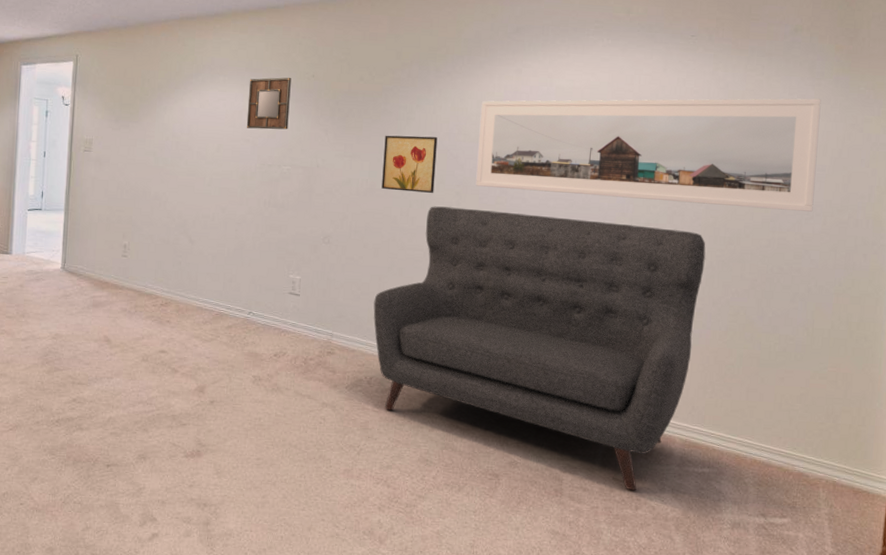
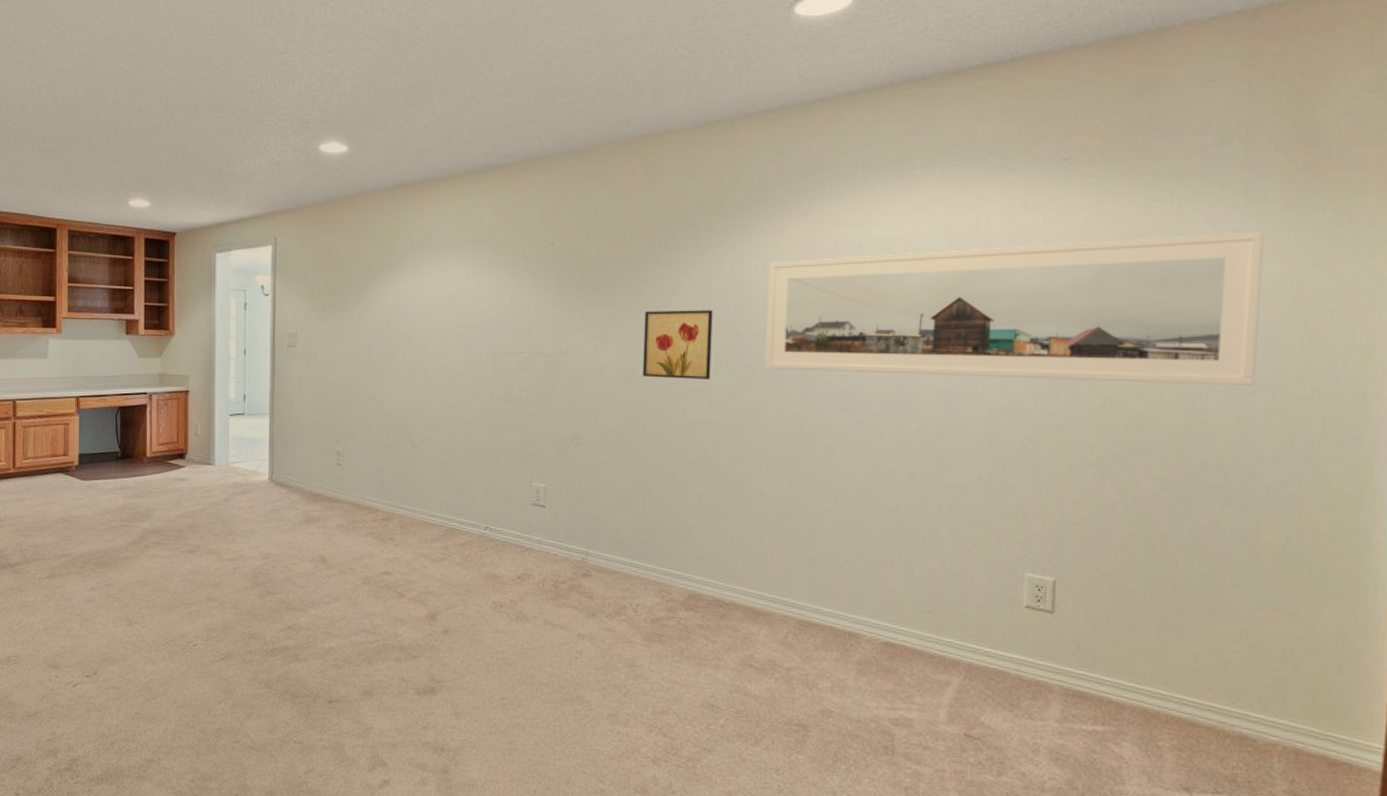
home mirror: present [246,77,291,130] -> none [473,248,526,312]
sofa: present [373,206,706,491] -> none [637,395,1092,752]

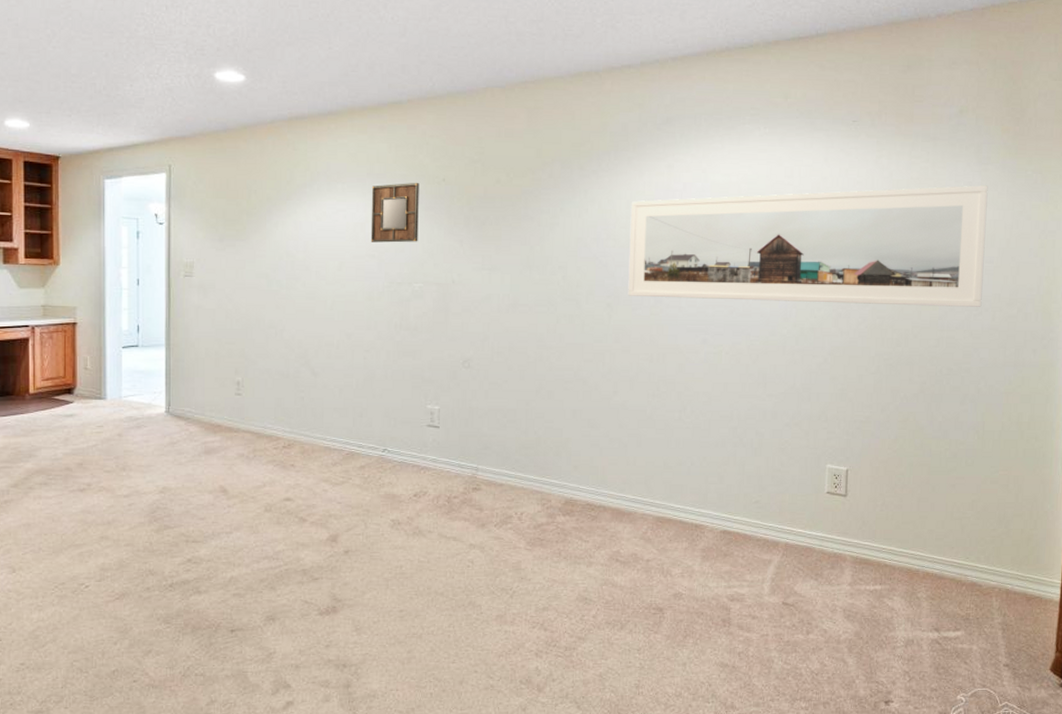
home mirror: none [473,248,526,312] -> present [370,183,419,243]
wall art: present [643,310,713,379] -> none [525,243,585,306]

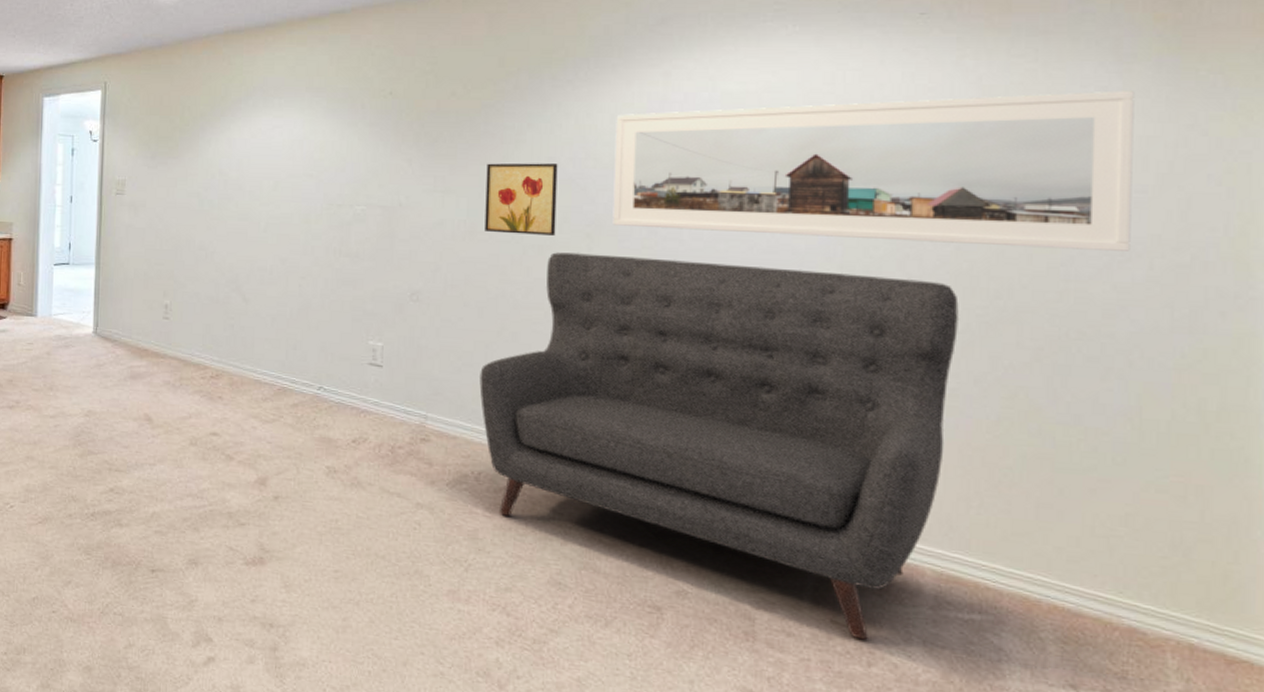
home mirror: present [370,183,419,243] -> none [308,97,363,162]
sofa: none [521,320,873,615] -> present [479,252,959,640]
wall art: none [525,243,585,306] -> present [485,163,558,236]

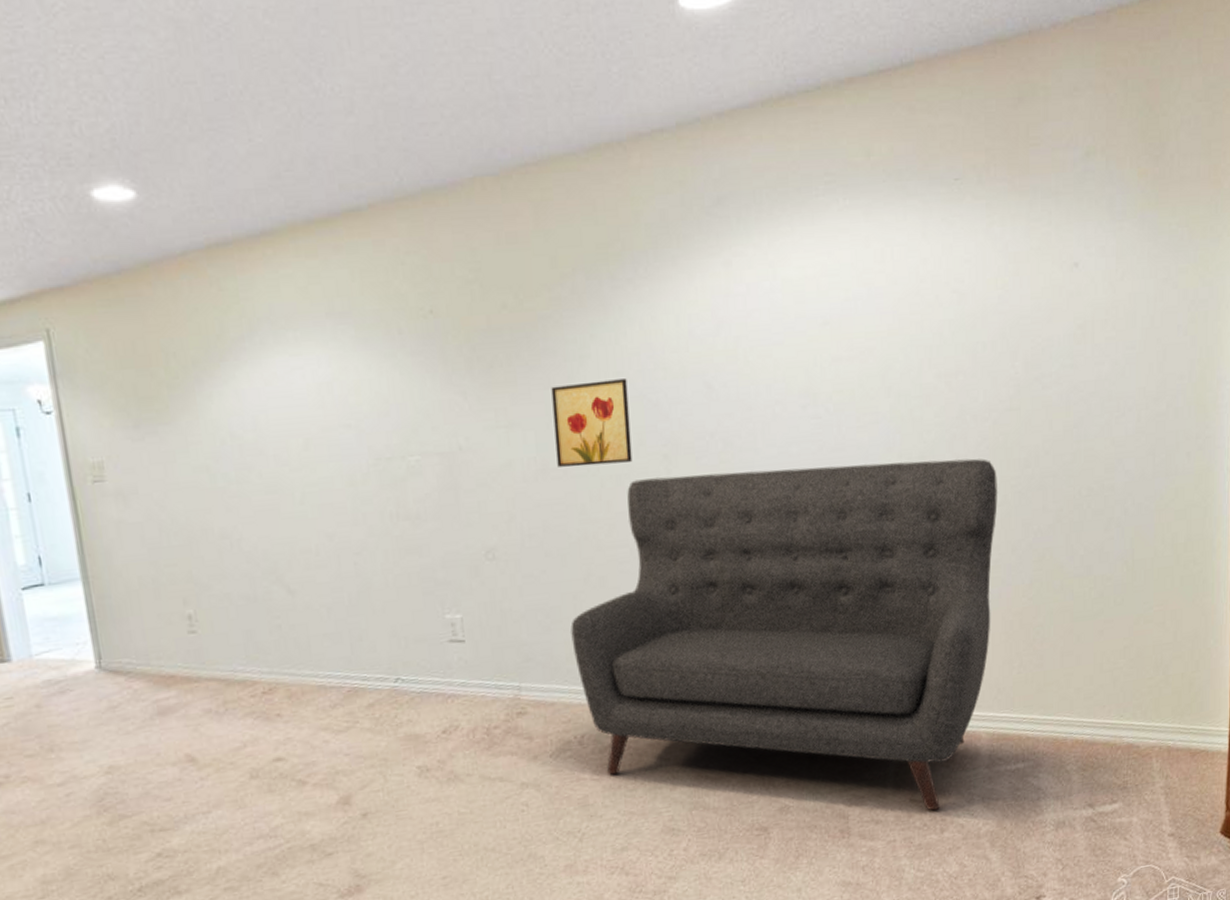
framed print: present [612,90,1135,251] -> none [681,249,1125,442]

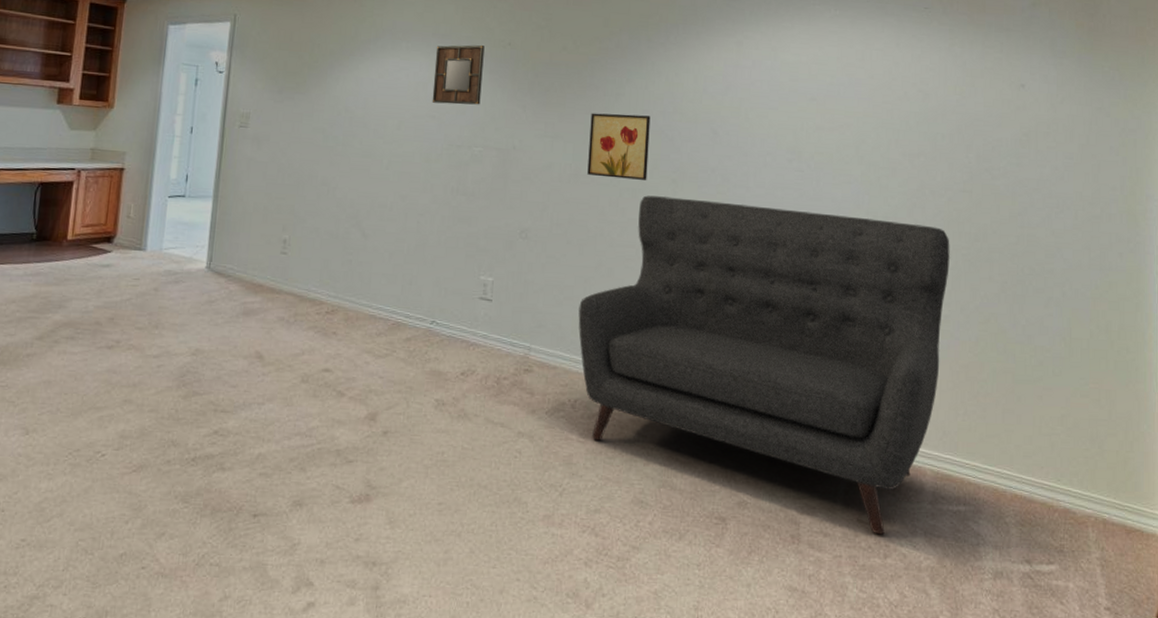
home mirror: none [334,319,407,408] -> present [432,45,485,105]

